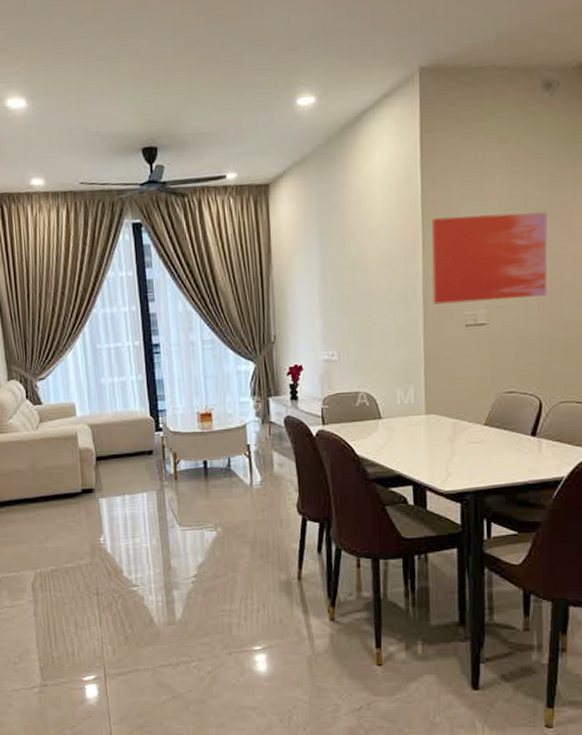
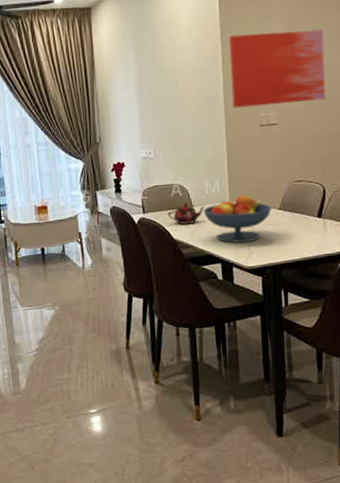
teapot: none [350,413,396,439] -> present [167,202,205,224]
fruit bowl: none [393,406,475,463] -> present [203,194,271,243]

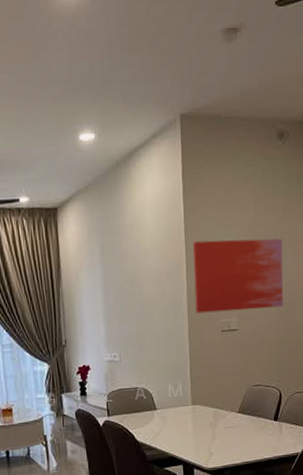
teapot: present [167,202,205,224] -> none [131,405,168,427]
fruit bowl: present [203,194,271,243] -> none [166,397,231,445]

